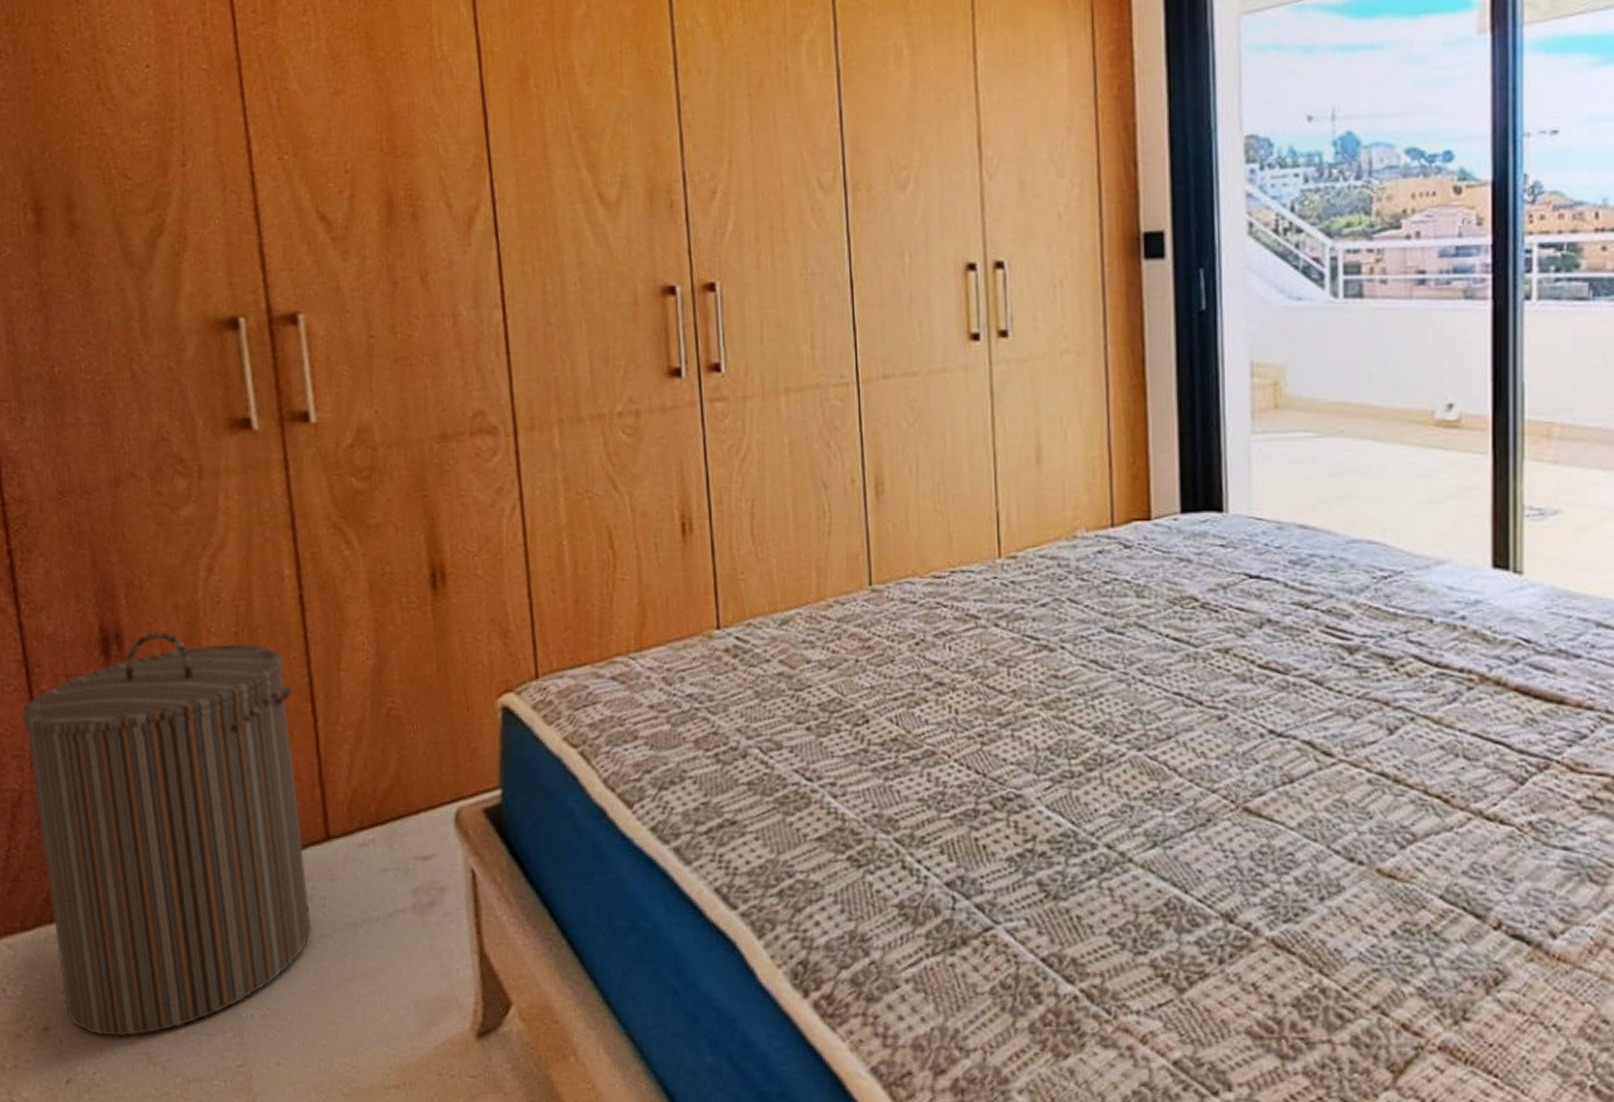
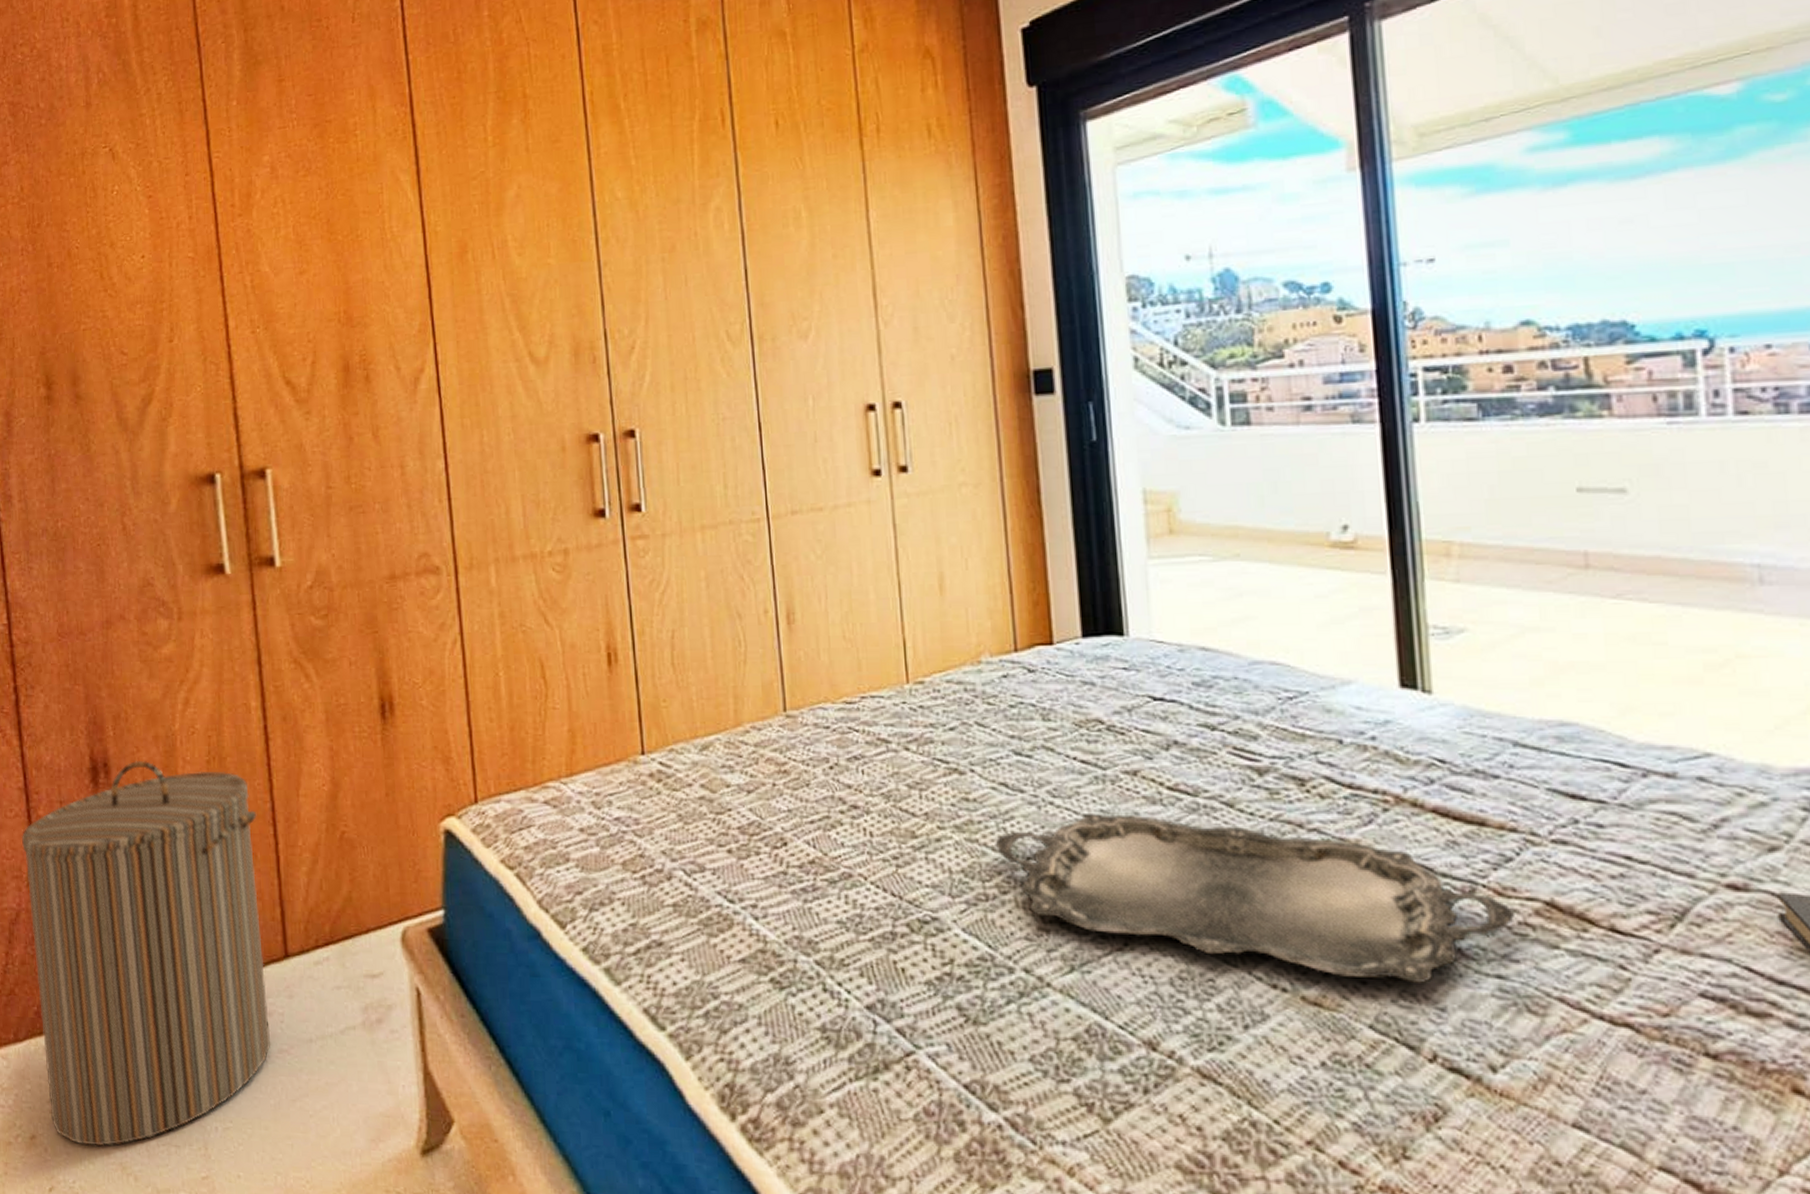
serving tray: none [1082,691,1584,855] -> present [995,814,1515,983]

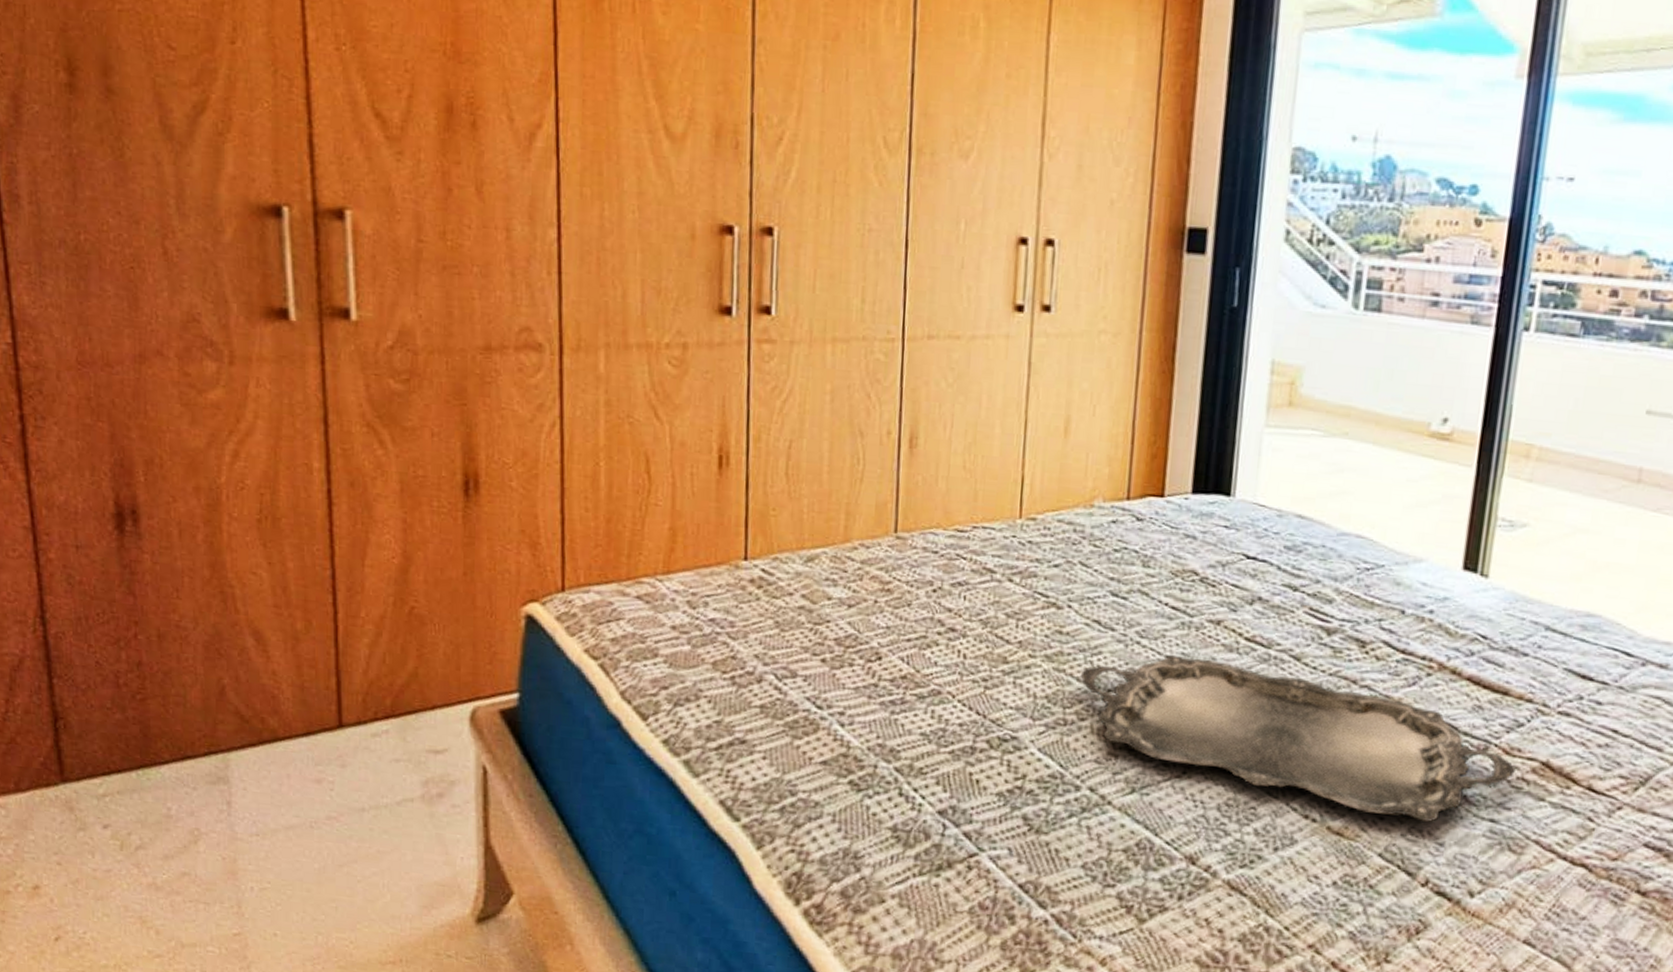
laundry hamper: present [21,761,271,1147] -> none [26,511,319,900]

